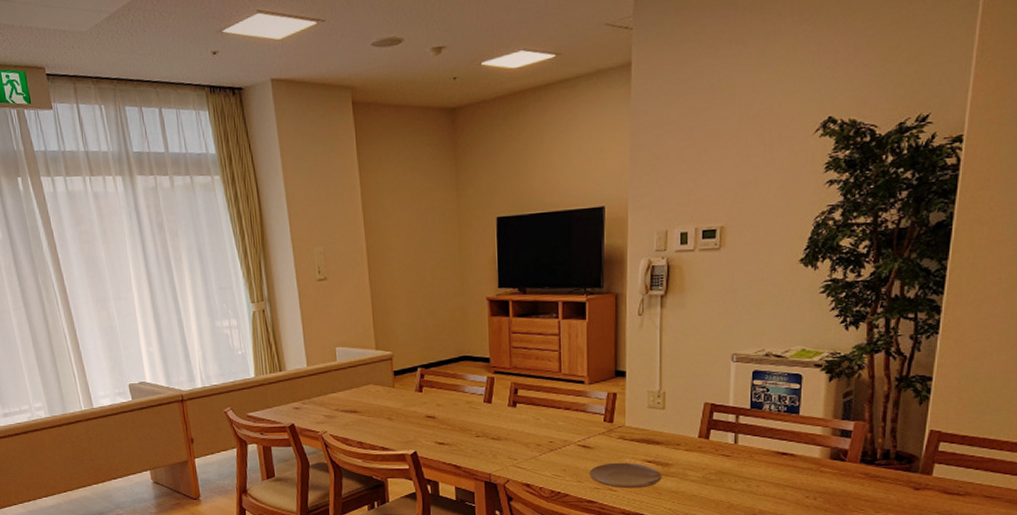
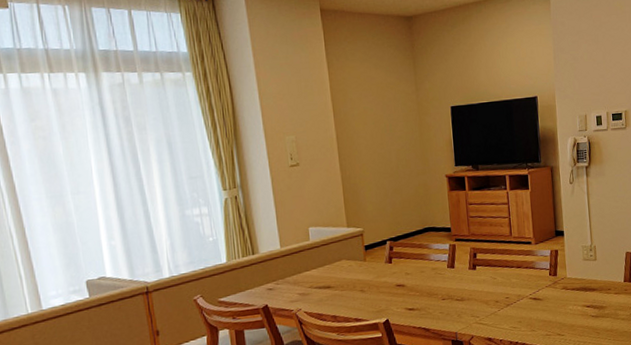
plate: present [588,462,662,489] -> none [540,309,599,333]

